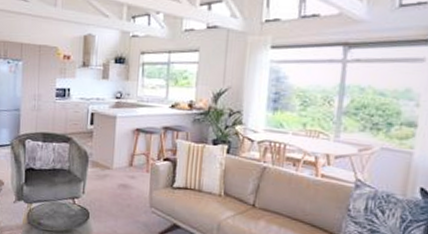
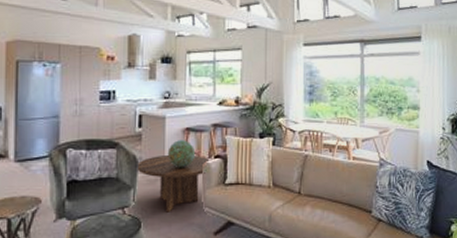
coffee table: none [87,153,159,208] -> present [137,154,210,213]
decorative globe: none [116,140,145,168] -> present [167,140,196,168]

